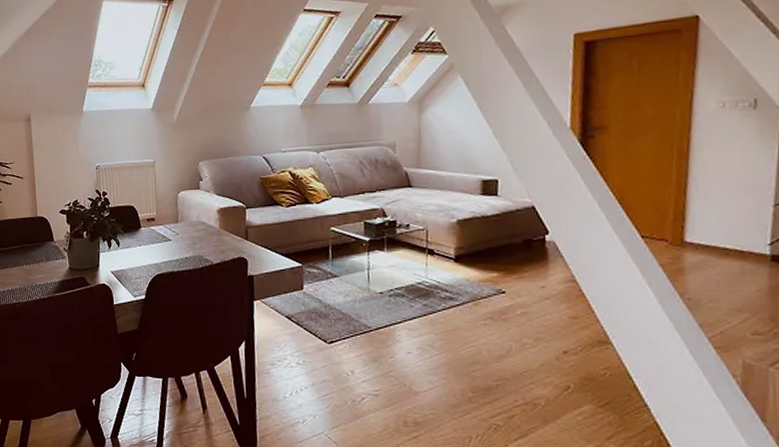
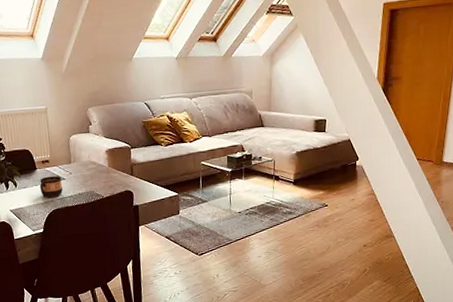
cup: none [143,236,169,260] -> present [39,175,63,198]

